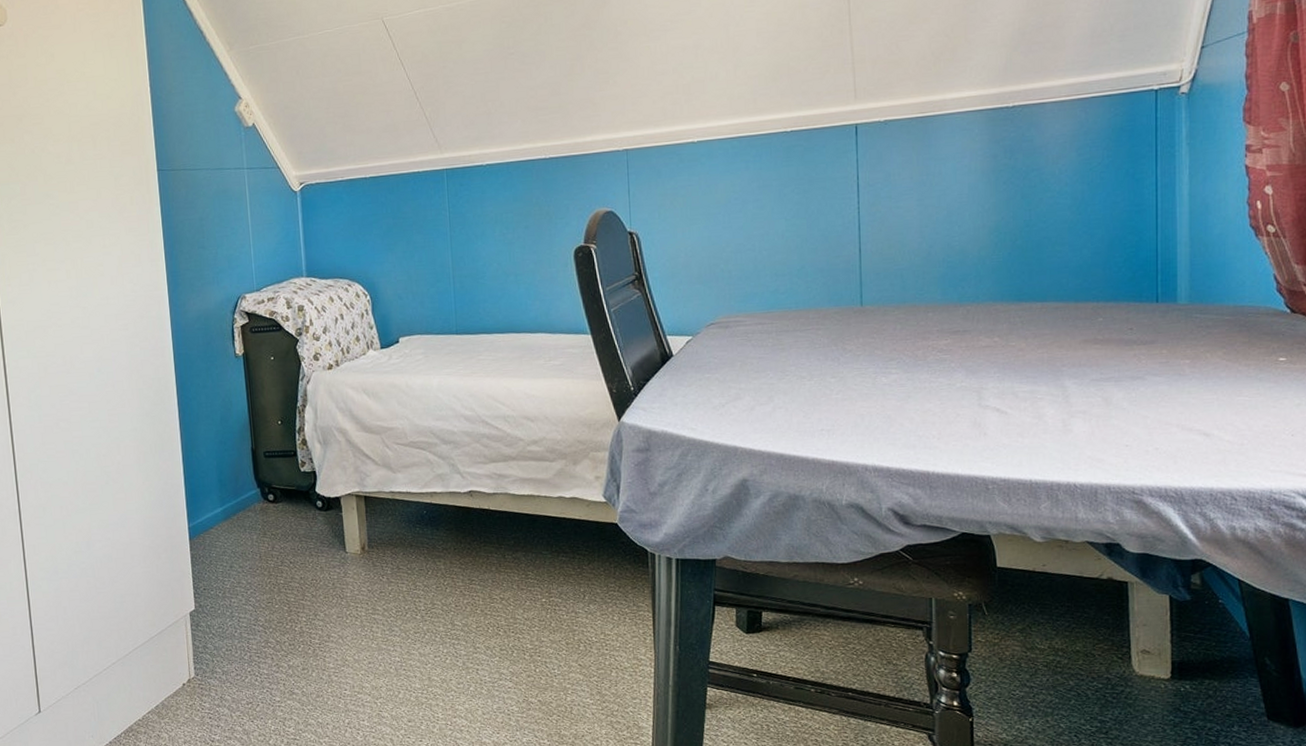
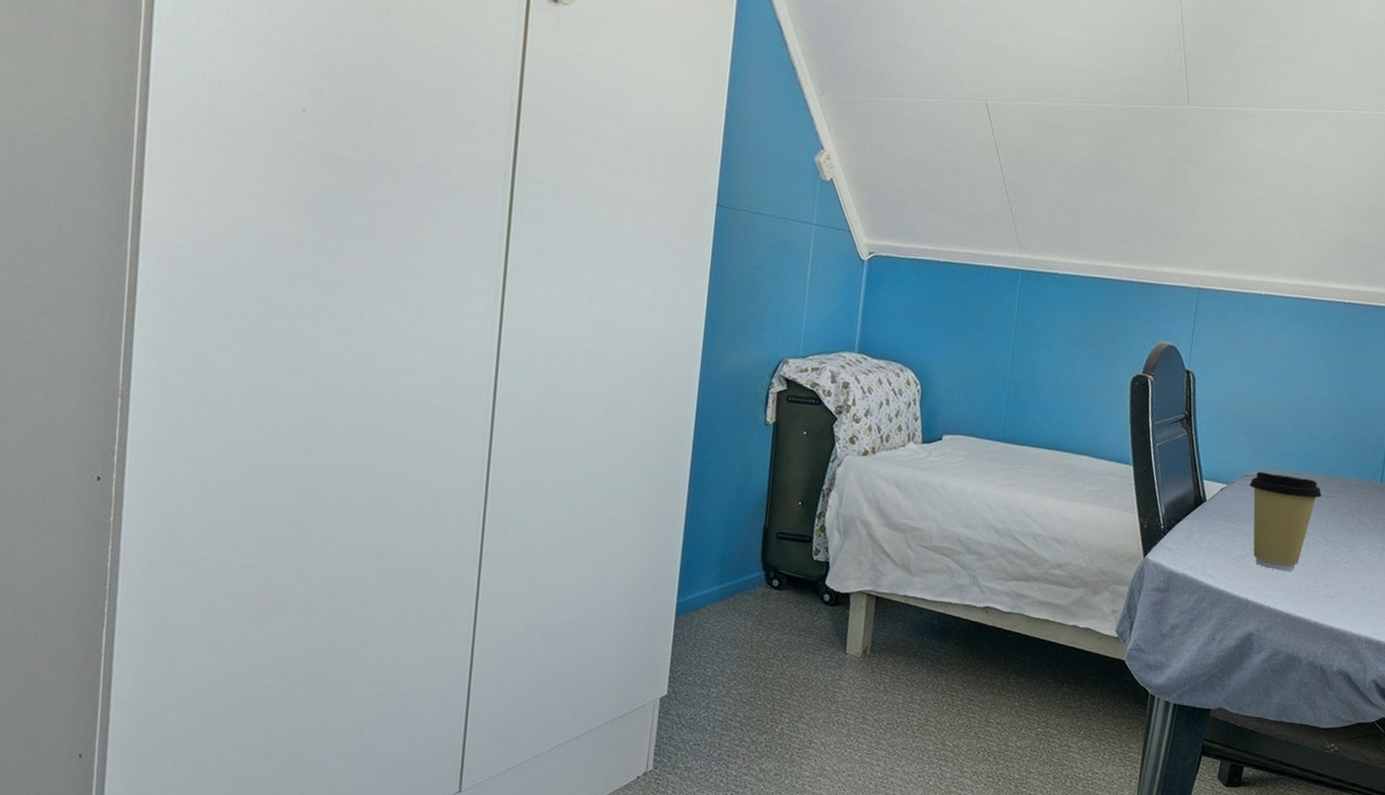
coffee cup: none [716,316,797,413] -> present [1249,471,1322,571]

